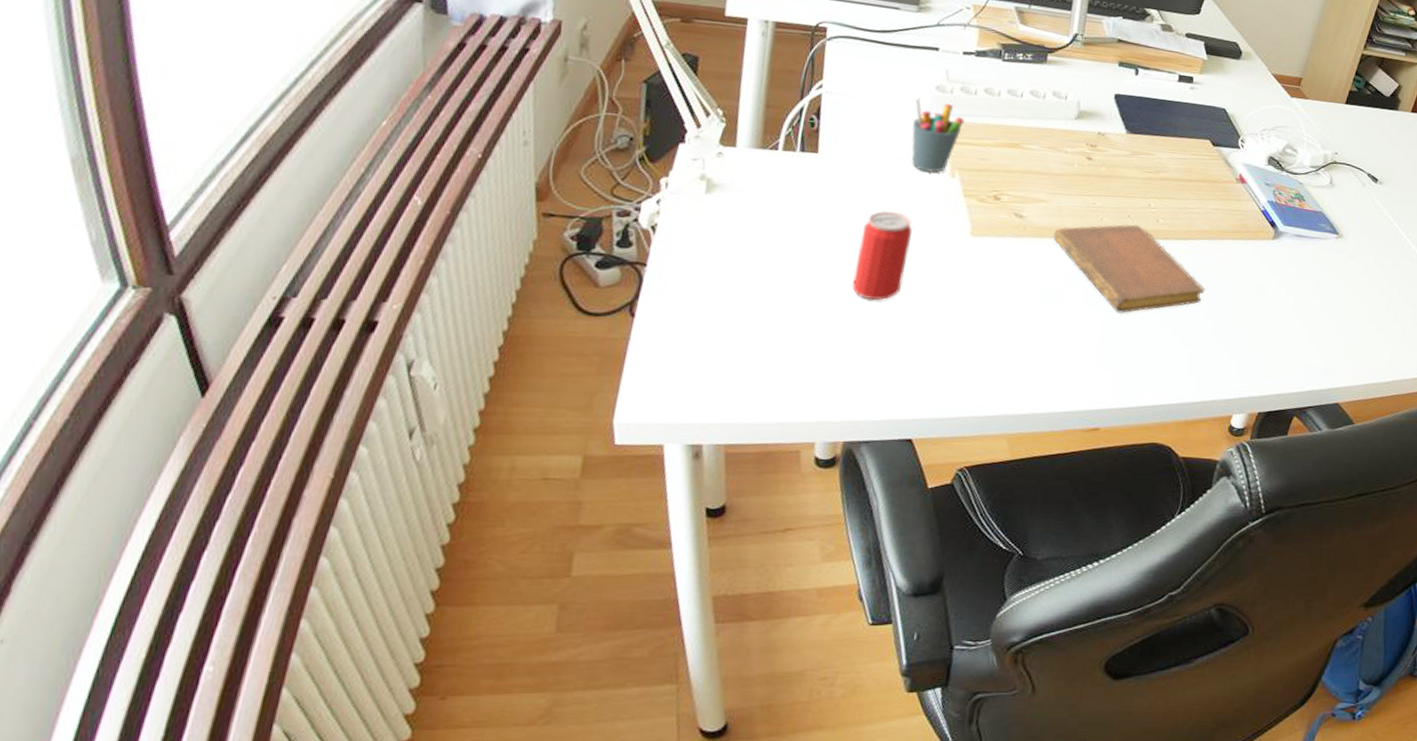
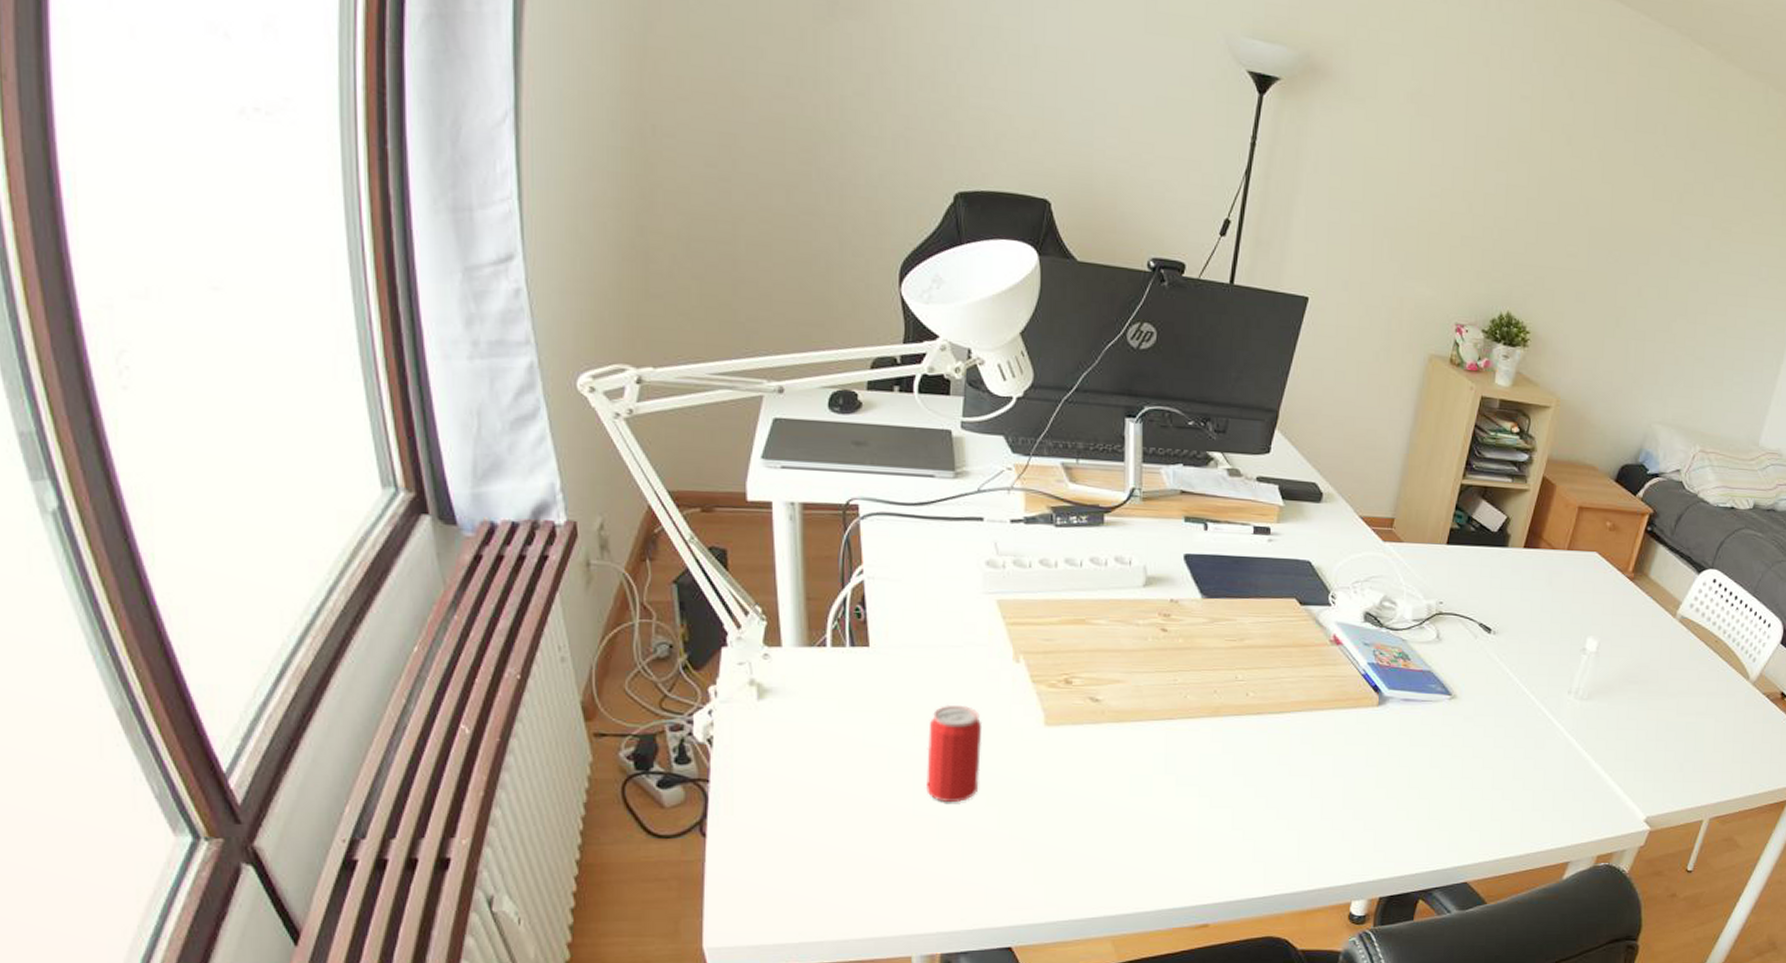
pen holder: present [911,96,965,172] -> none [966,575,1022,658]
notebook: present [1053,224,1204,313] -> none [1135,700,1307,799]

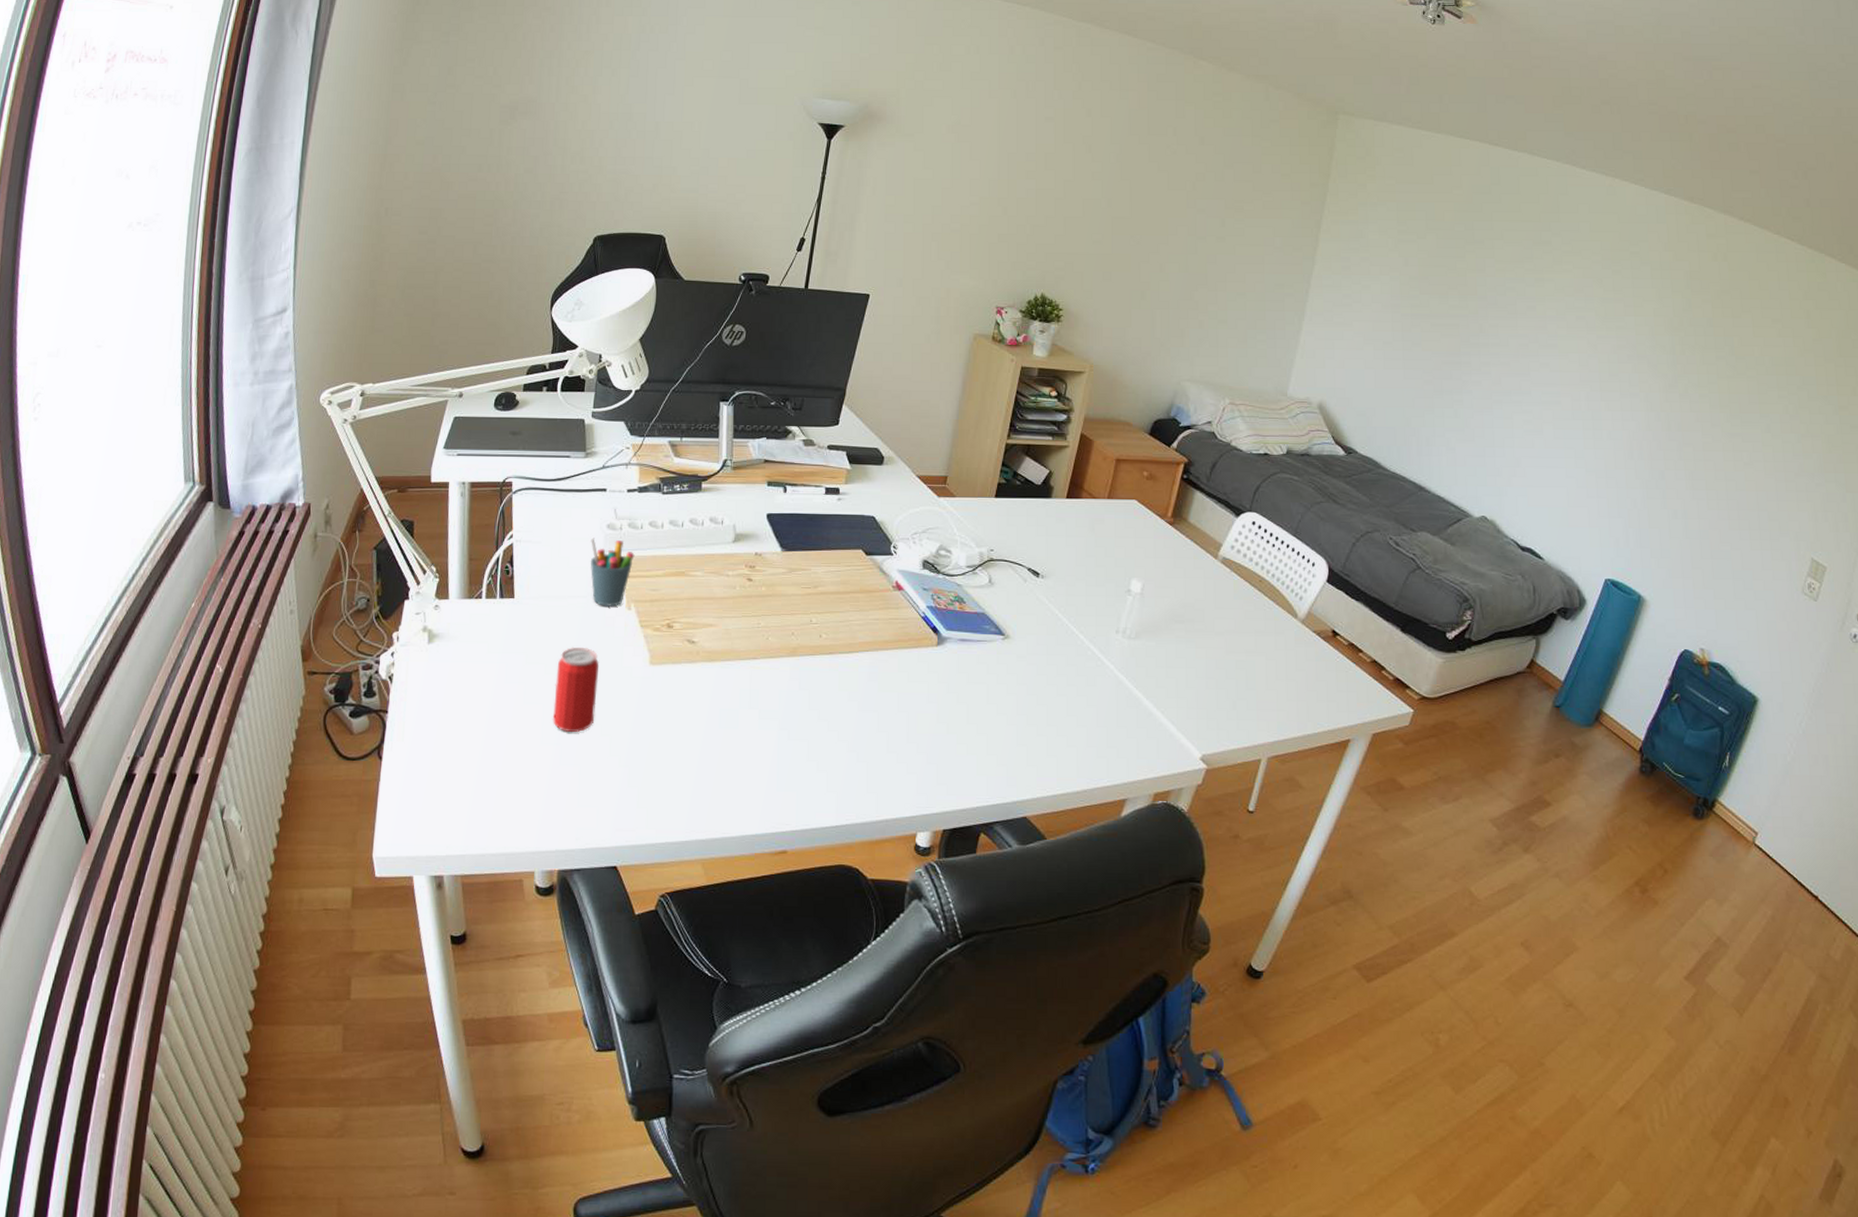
pen holder: none [966,575,1022,658] -> present [591,536,635,607]

